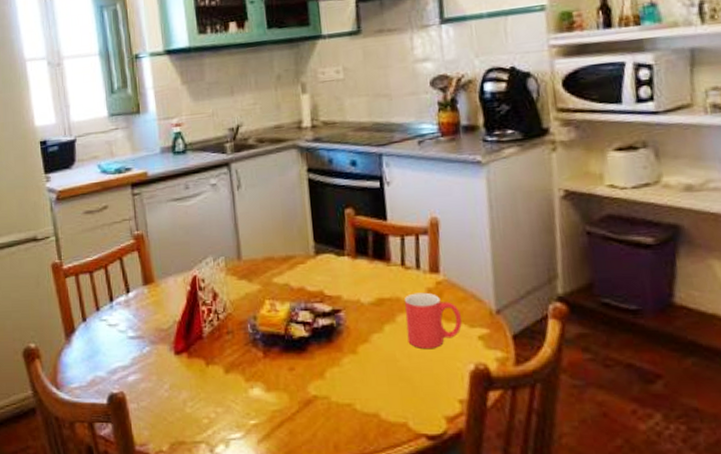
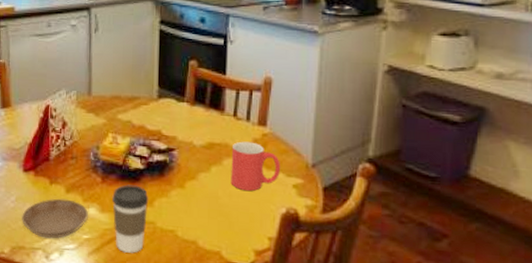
saucer: none [178,381,254,429] -> present [22,198,89,239]
coffee cup: none [277,356,319,436] -> present [112,184,149,253]

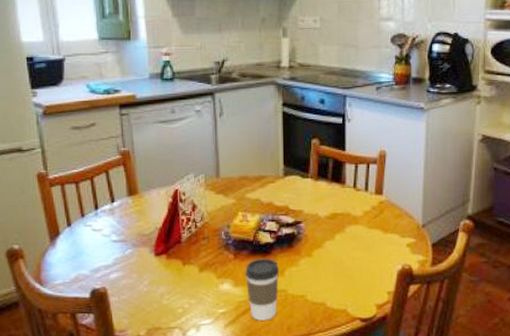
saucer: present [22,198,89,239] -> none [156,278,224,317]
mug: present [231,141,281,191] -> none [353,209,396,254]

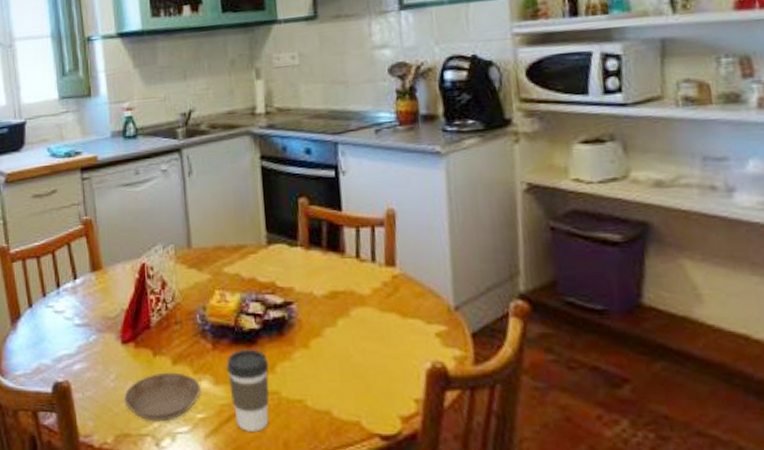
saucer: none [156,278,224,317] -> present [124,372,202,422]

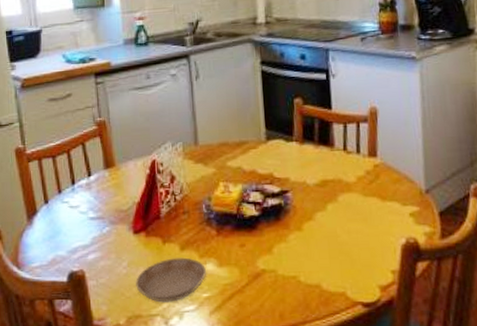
coffee cup: present [226,349,270,432] -> none [229,233,268,307]

